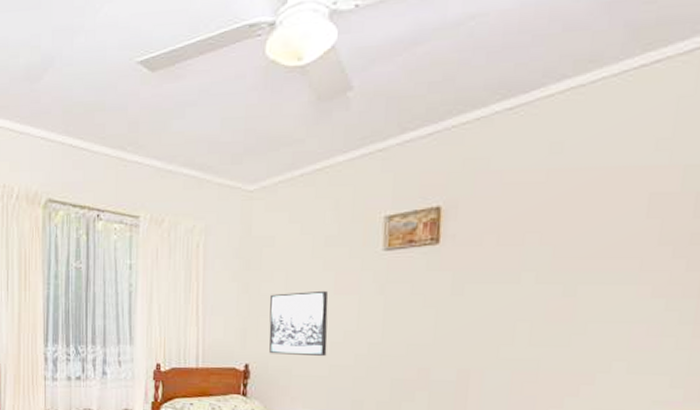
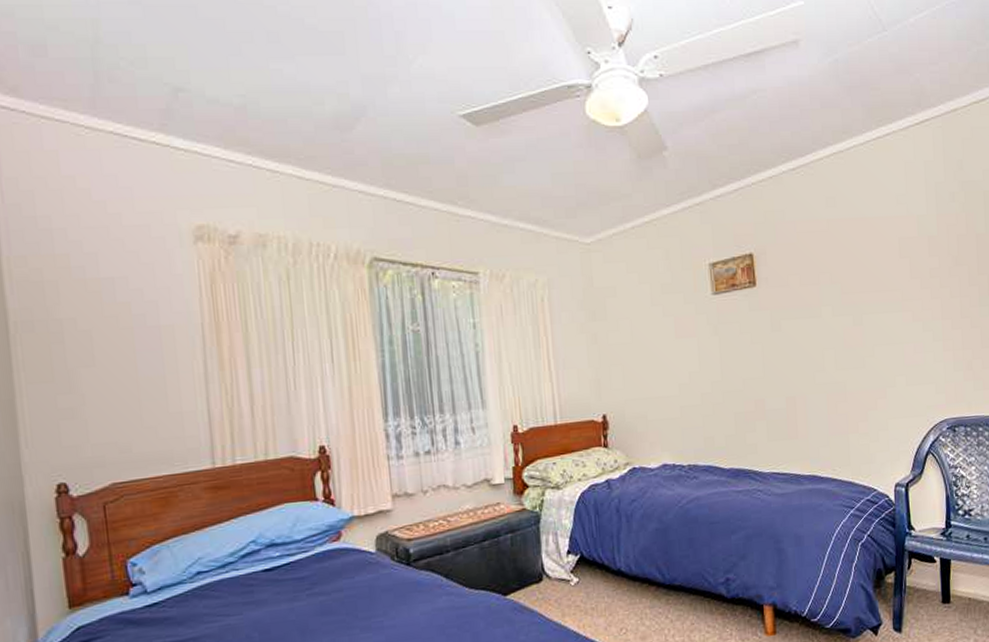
wall art: present [269,290,329,356] -> none [619,335,676,402]

